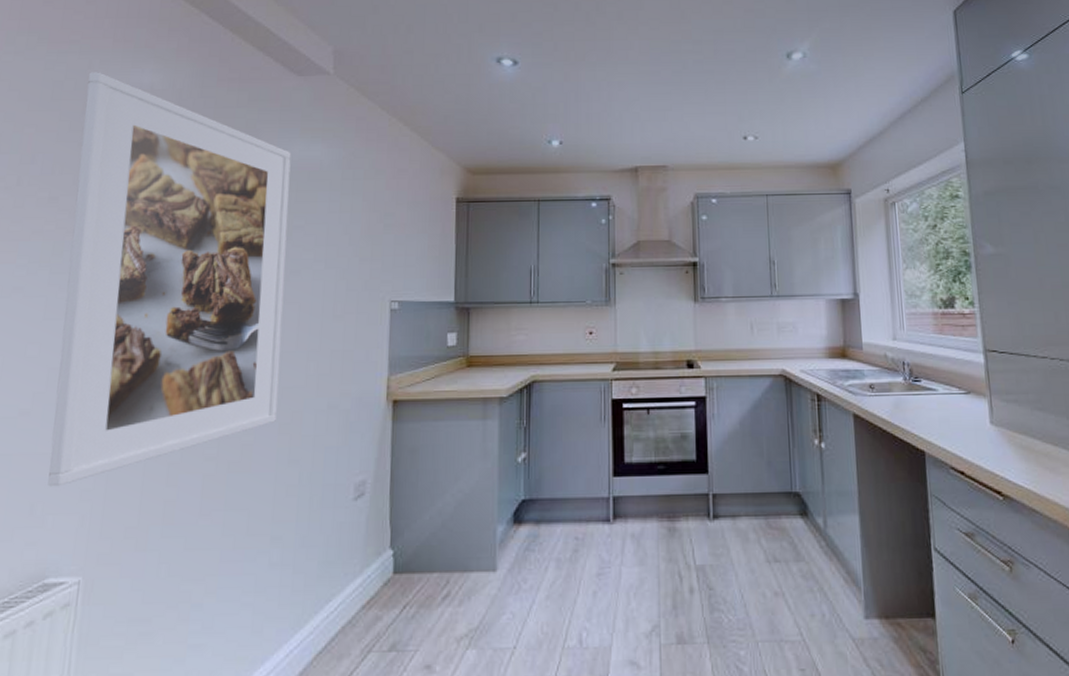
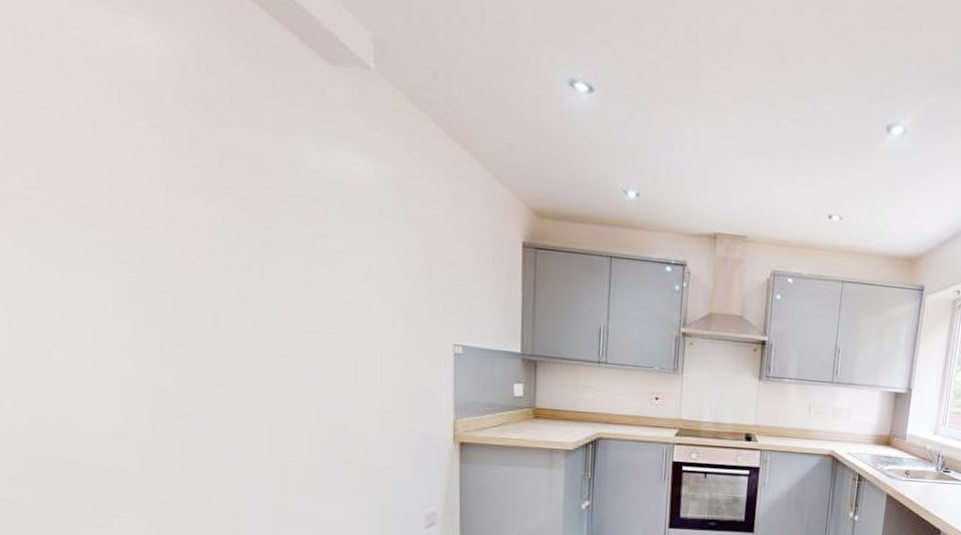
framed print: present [48,72,292,487] -> none [56,16,341,492]

